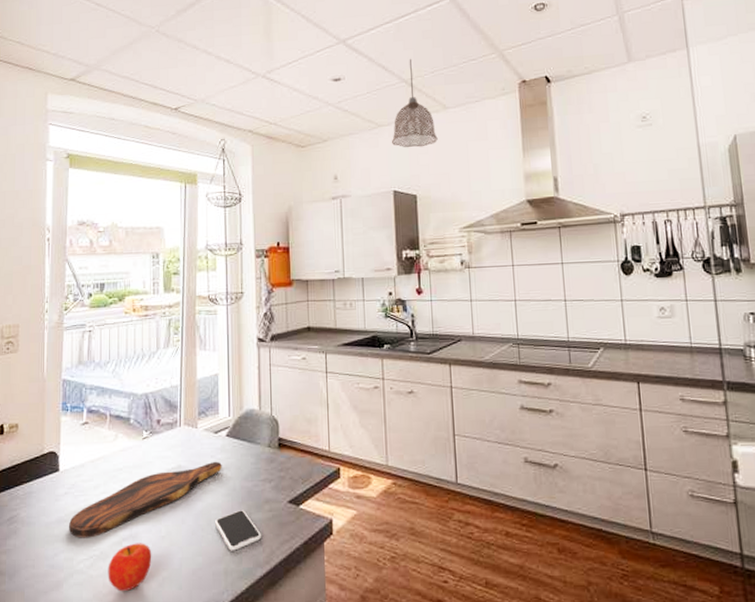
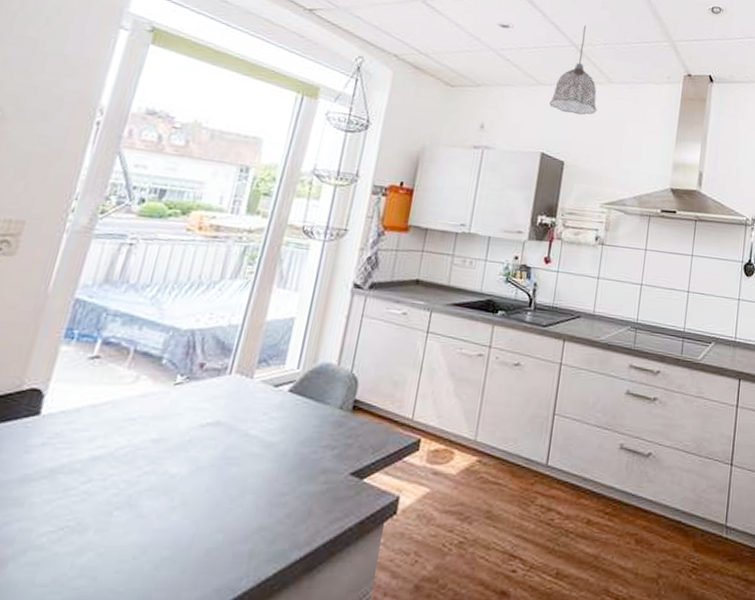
cutting board: present [69,461,222,538] -> none [35,419,276,504]
fruit: present [108,543,152,592] -> none [80,513,154,575]
smartphone: present [214,510,262,551] -> none [249,480,309,528]

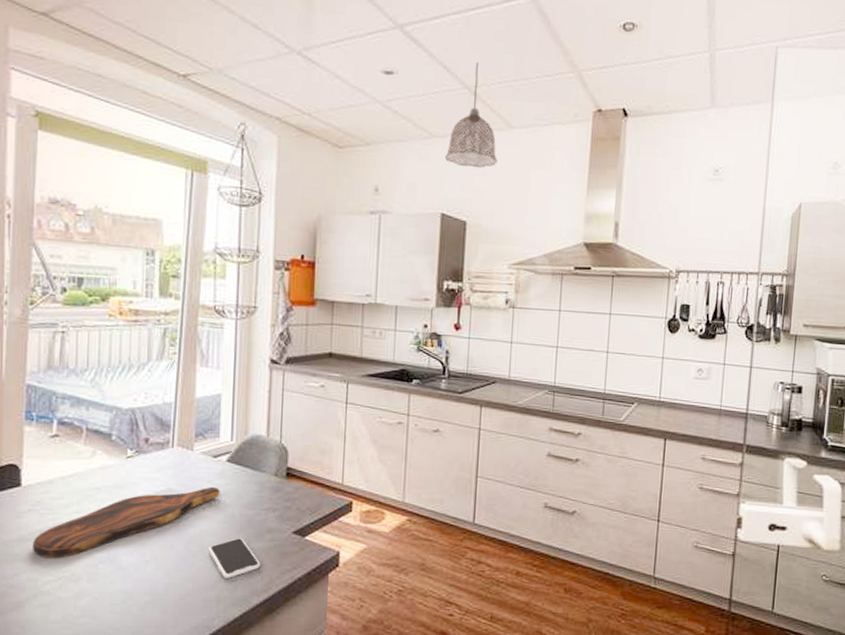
cutting board: none [35,419,276,504] -> present [33,486,220,559]
smartphone: none [249,480,309,528] -> present [207,538,261,579]

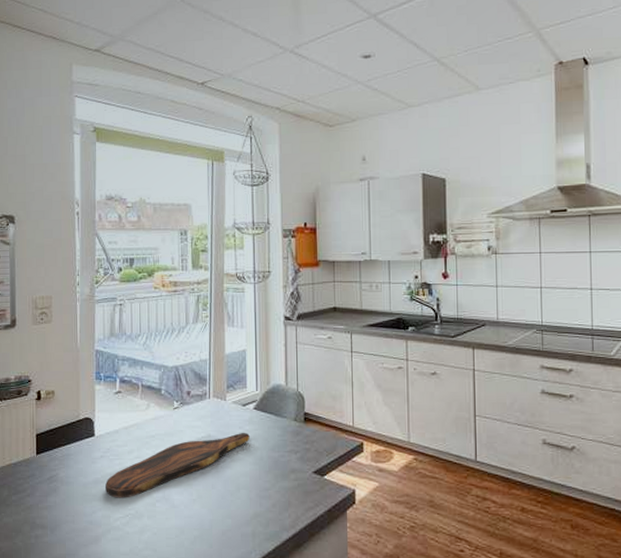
smartphone: present [207,538,261,579] -> none [242,478,288,515]
pendant lamp: present [444,61,498,168] -> none [421,35,469,130]

